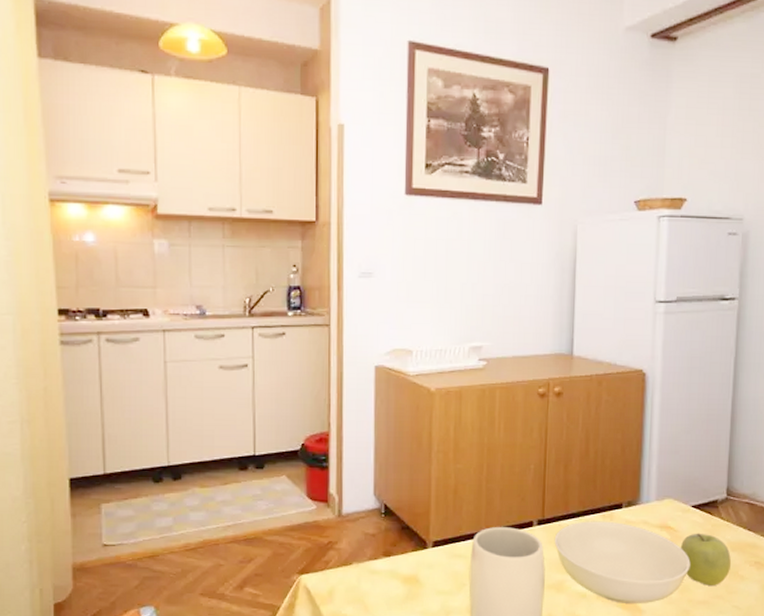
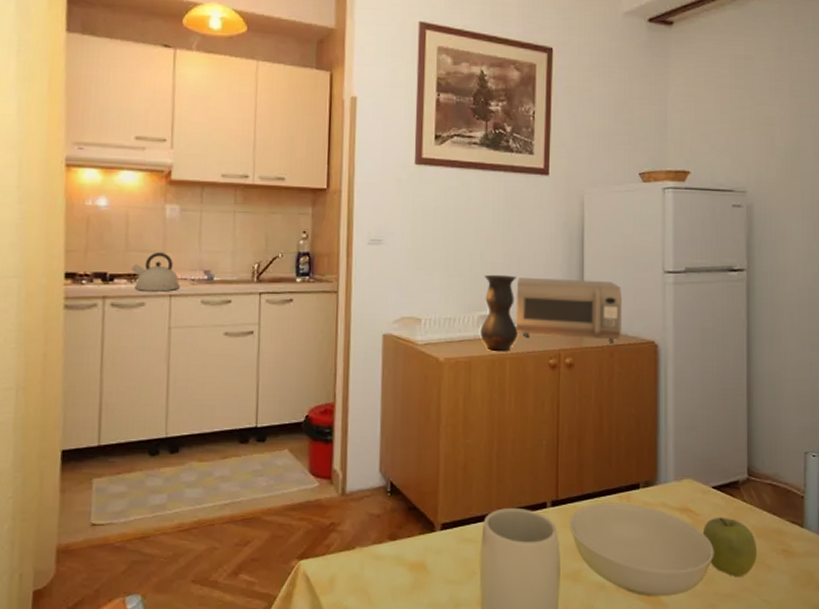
kettle: none [124,288,173,327] -> present [131,252,180,292]
vase: none [471,306,508,381] -> present [480,274,518,351]
microwave: none [507,309,612,372] -> present [516,278,622,343]

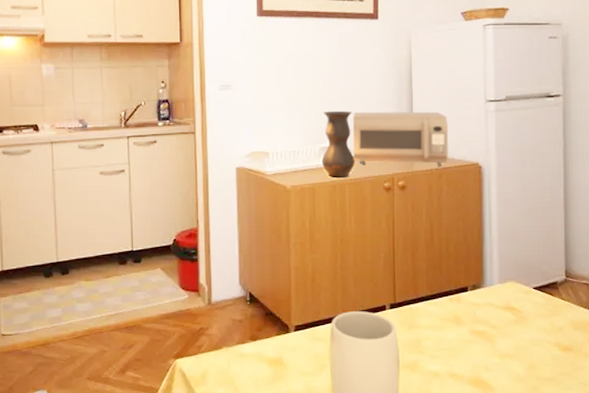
kettle: present [131,252,180,292] -> none [17,106,59,140]
bowl: present [569,502,714,596] -> none [406,304,536,381]
fruit: present [702,517,757,576] -> none [525,313,574,363]

